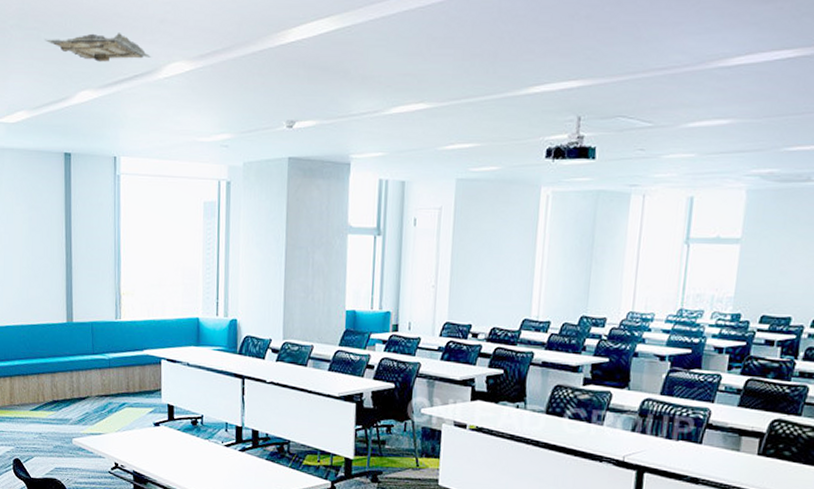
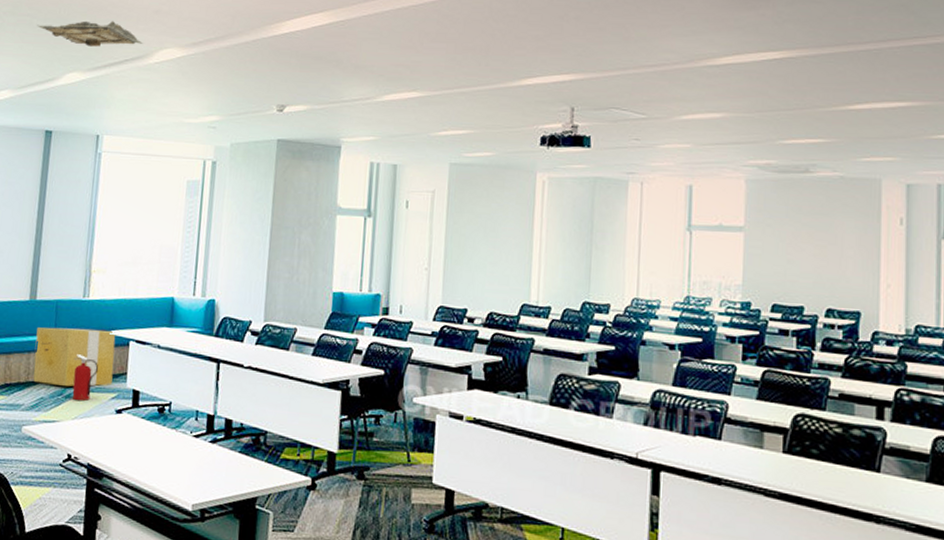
cardboard box: none [76,347,149,402] -> present [33,327,116,387]
fire extinguisher: none [112,373,135,415] -> present [72,354,98,401]

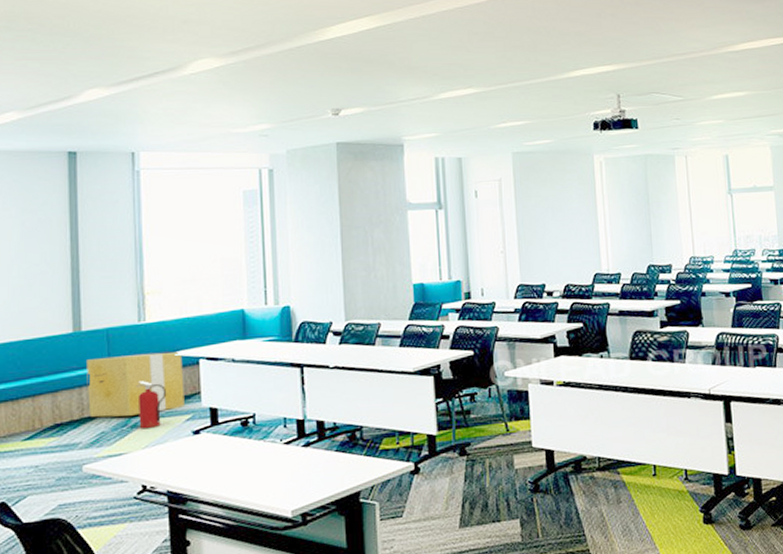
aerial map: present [37,21,143,47] -> none [42,33,173,61]

